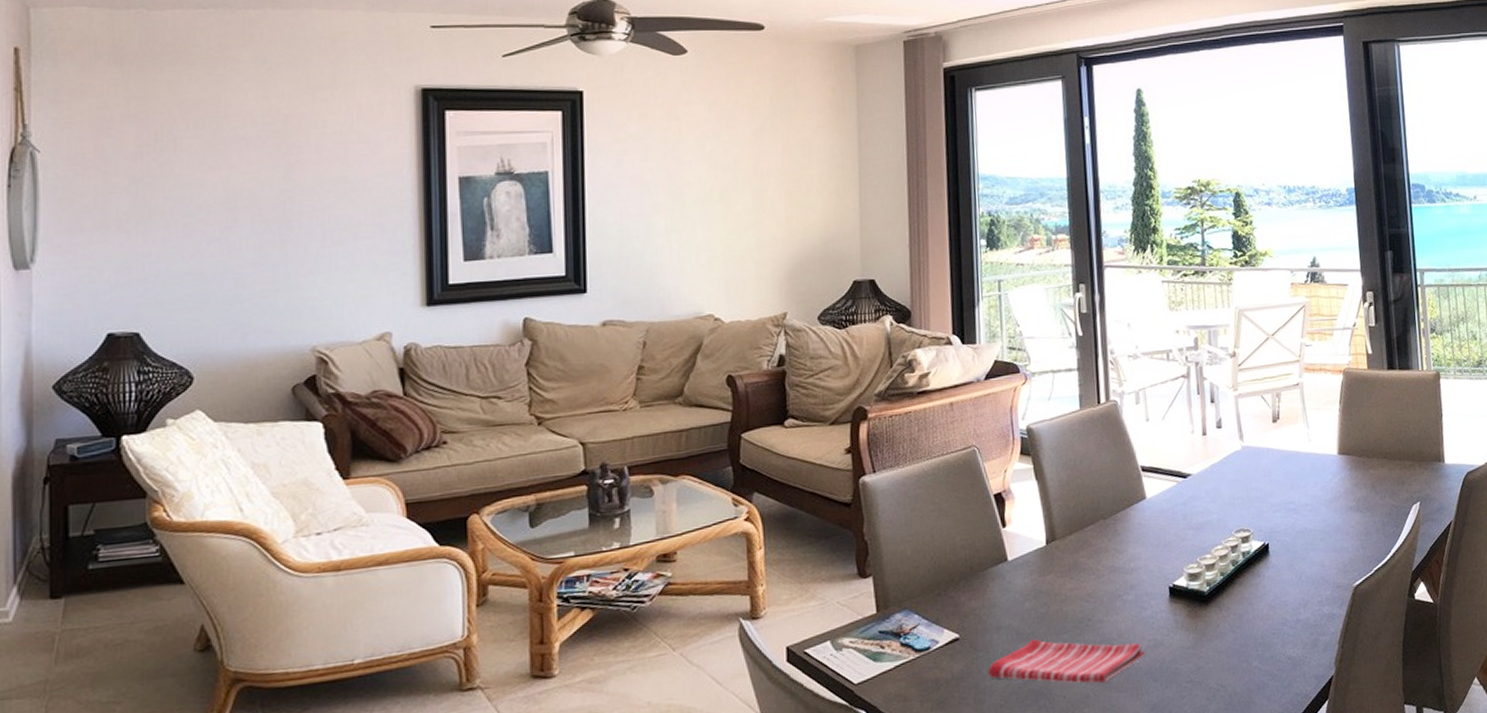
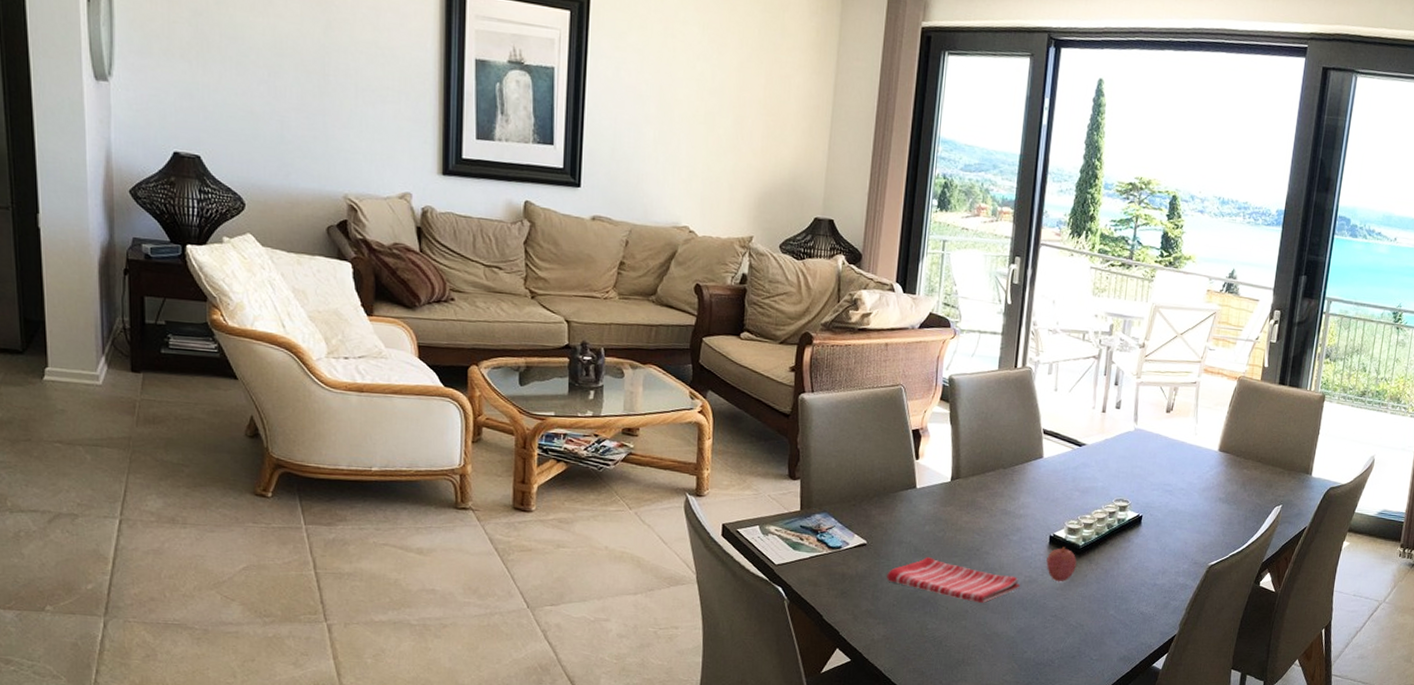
fruit: none [1170,596,1205,640] -> present [1046,546,1077,582]

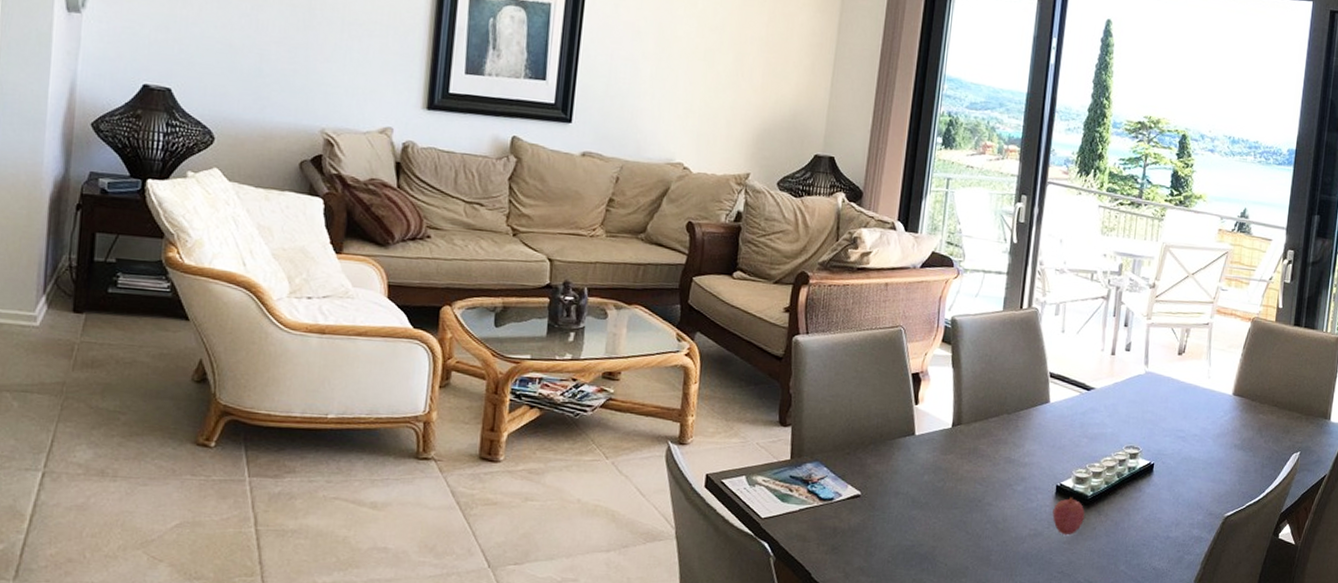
dish towel: present [887,556,1020,603] -> none [881,508,1024,558]

